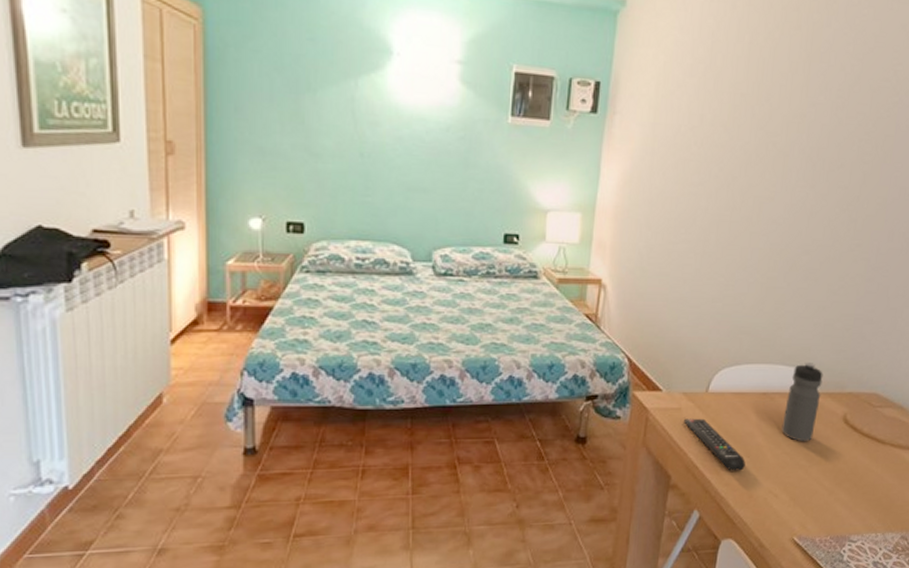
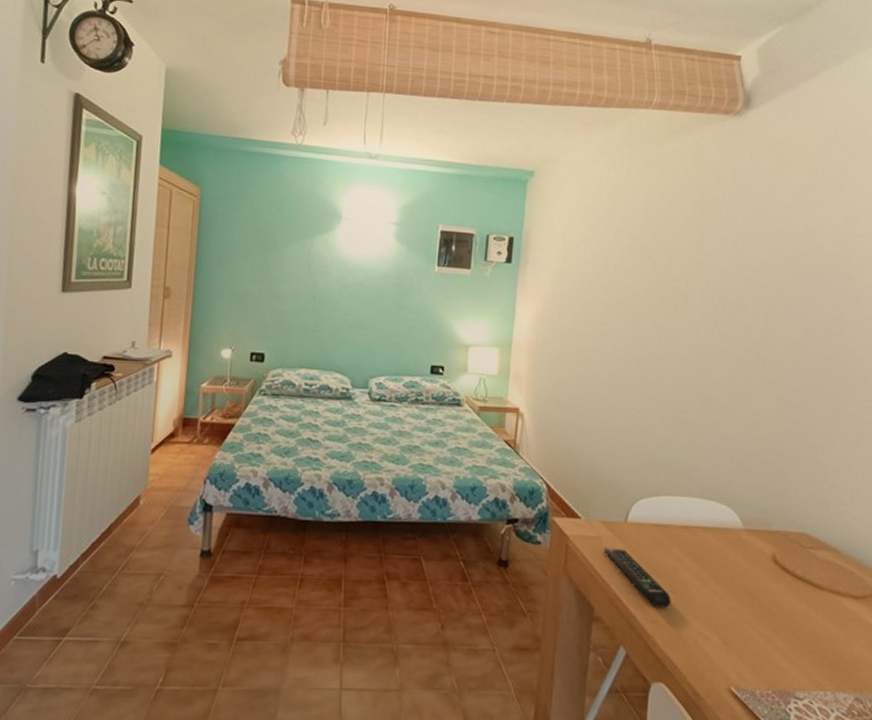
water bottle: present [781,361,823,442] -> none [706,496,746,581]

